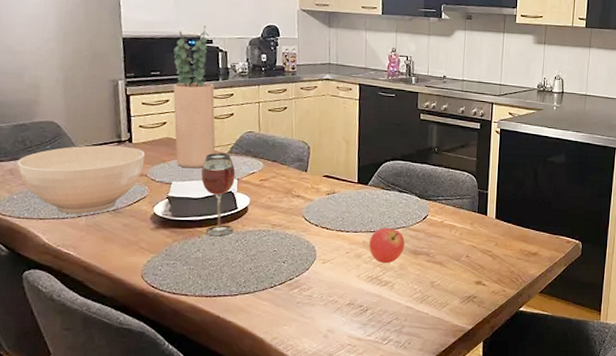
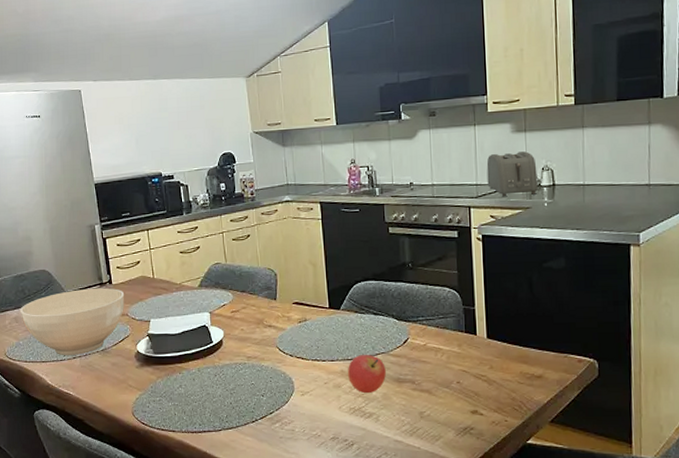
vase: present [173,25,216,169] -> none [140,162,187,305]
wineglass: present [200,152,236,237] -> none [175,286,212,372]
toaster: none [509,60,551,99] -> present [486,151,538,197]

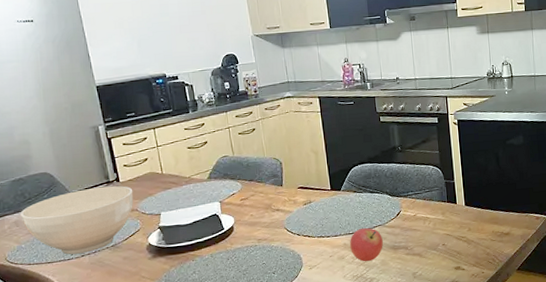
toaster: present [486,151,538,197] -> none [458,49,500,88]

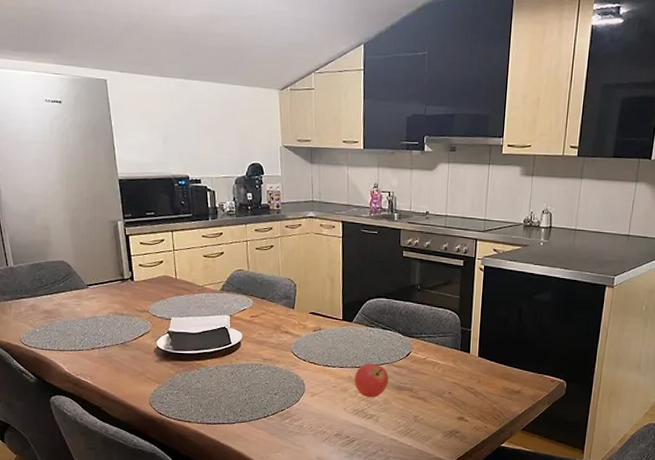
bowl: present [20,185,134,255] -> none [36,283,146,347]

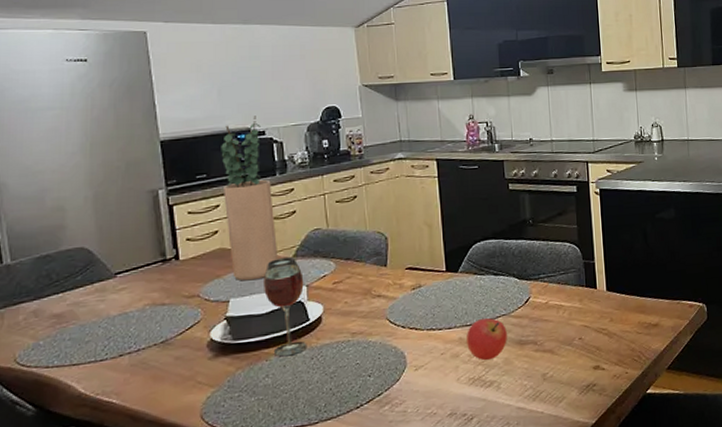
vase: none [166,165,209,305] -> present [221,116,279,281]
wineglass: none [196,289,229,369] -> present [262,256,307,357]

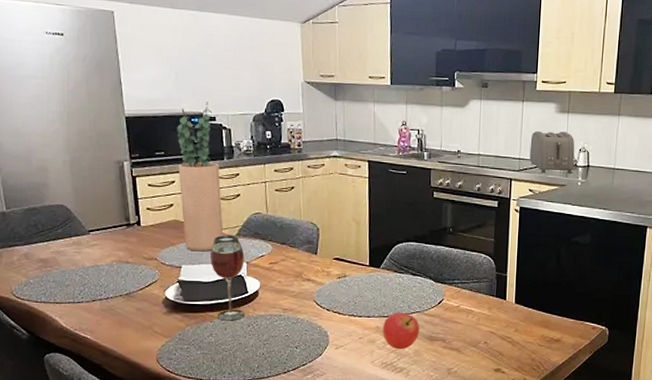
toaster: none [602,109,649,152] -> present [529,131,575,173]

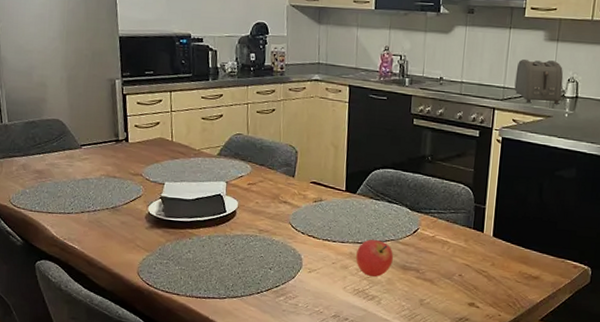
vase: present [177,101,224,252] -> none [166,23,206,170]
wineglass: present [209,234,245,321] -> none [191,154,225,239]

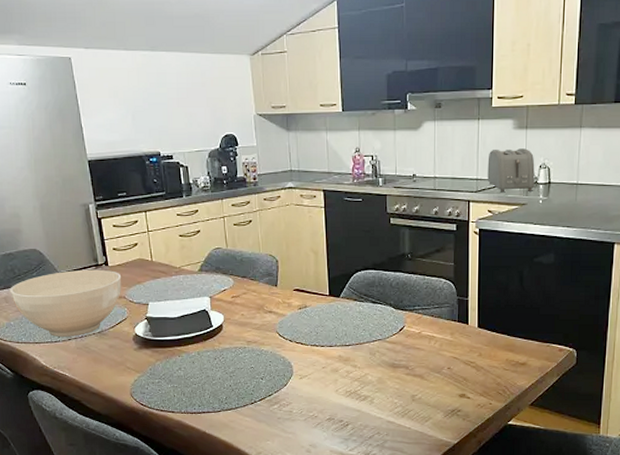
bowl: none [28,143,141,210] -> present [10,269,122,338]
fruit: present [355,239,393,278] -> none [344,340,381,378]

